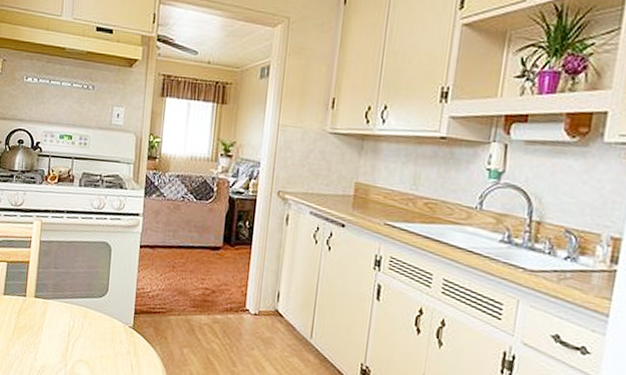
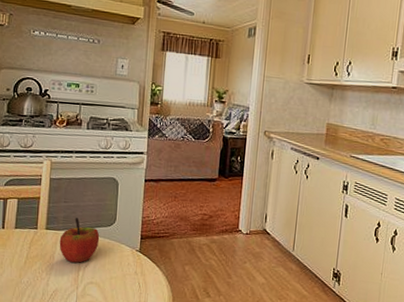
apple: none [48,286,90,337] -> present [59,218,100,263]

